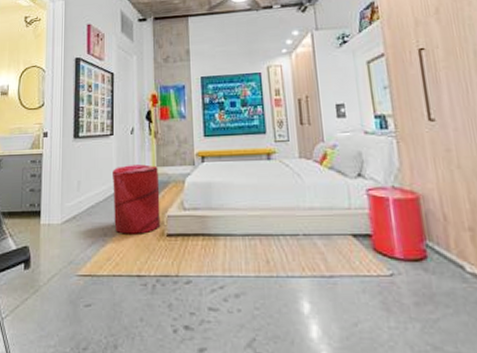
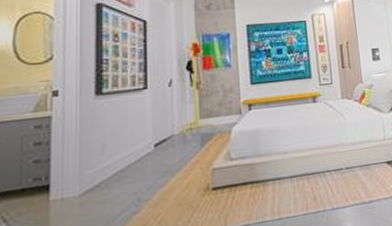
laundry hamper: present [113,164,161,234] -> none [147,117,205,196]

